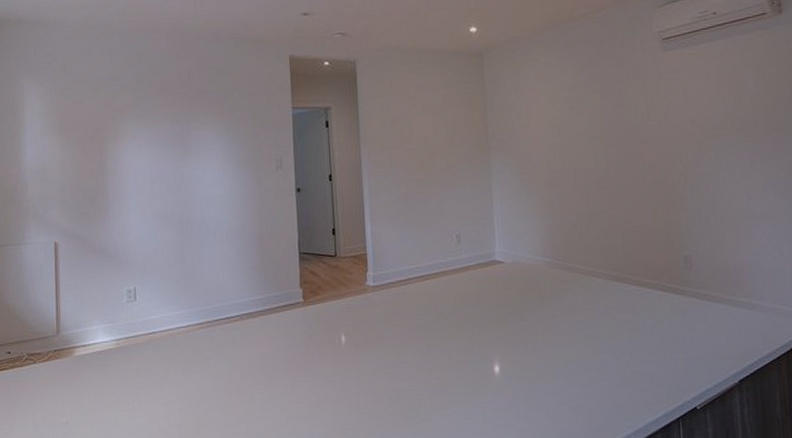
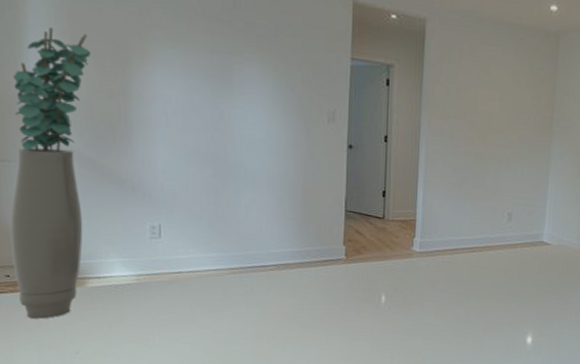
vase: none [11,123,74,392] -> present [10,27,91,319]

